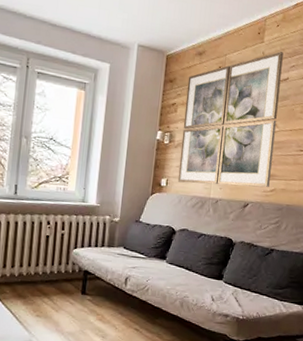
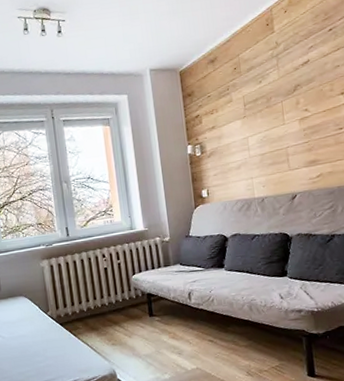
wall art: present [177,51,284,188] -> none [205,36,315,190]

